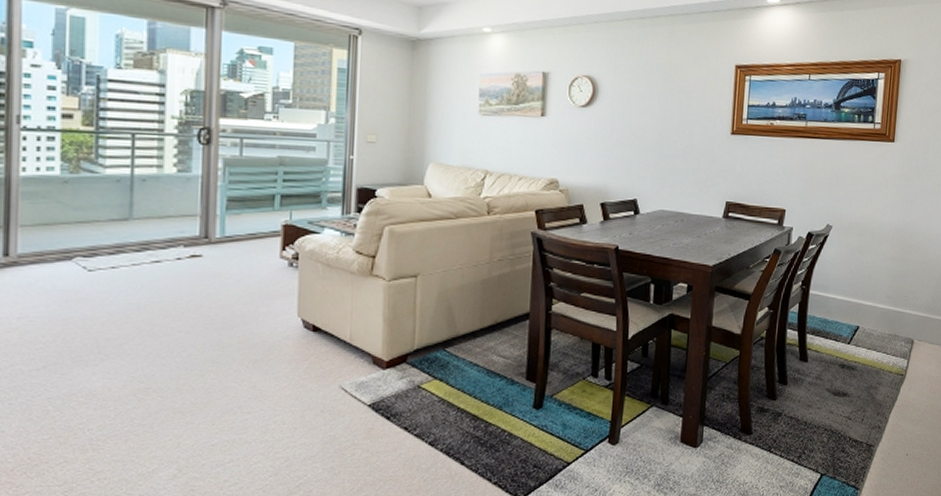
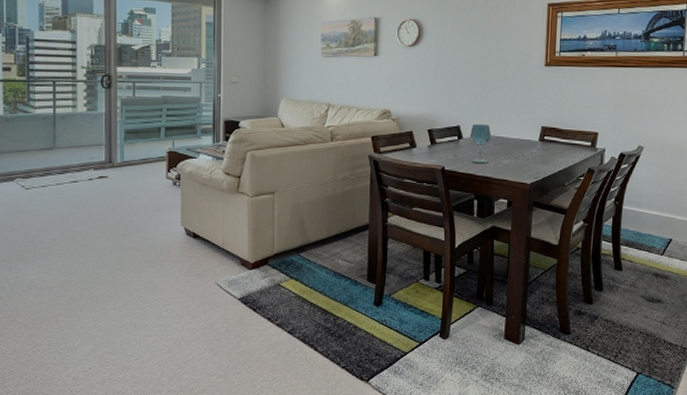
wine glass: none [647,198,672,243] -> present [469,124,492,164]

